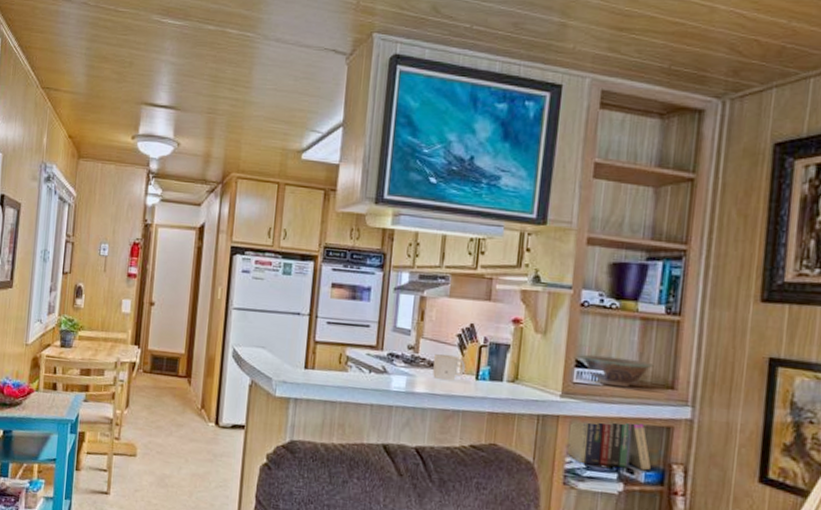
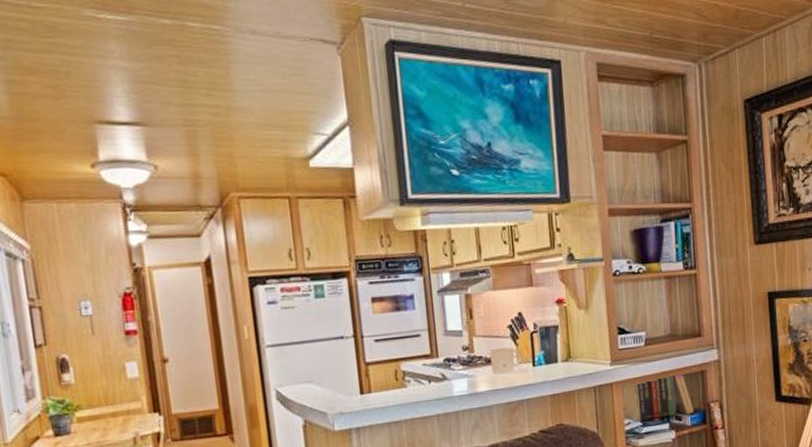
decorative bowl: present [579,354,654,388] -> none [620,316,682,345]

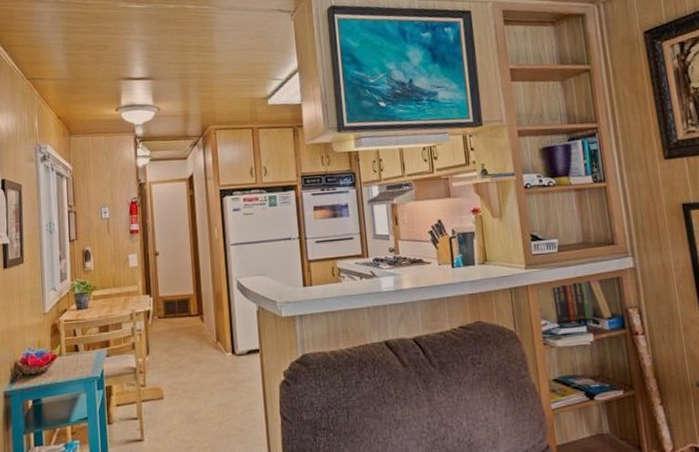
mug: present [489,347,521,375] -> none [412,250,441,274]

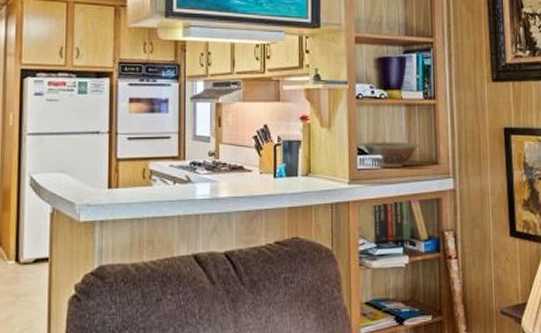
decorative bowl: none [533,225,594,252] -> present [360,141,420,168]

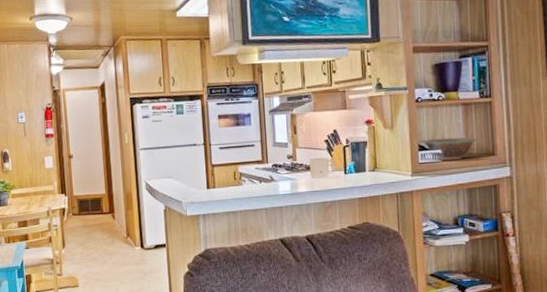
mug: none [233,157,263,183] -> present [308,158,335,179]
books: present [359,199,429,243] -> none [422,186,488,225]

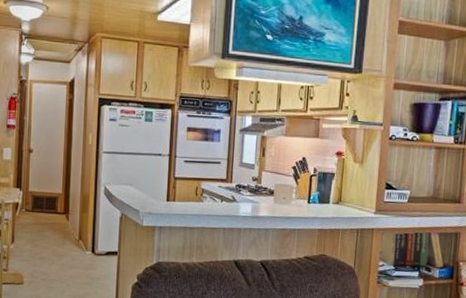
decorative bowl: present [421,137,477,161] -> none [389,178,446,204]
books: none [422,186,488,225] -> present [380,232,444,268]

